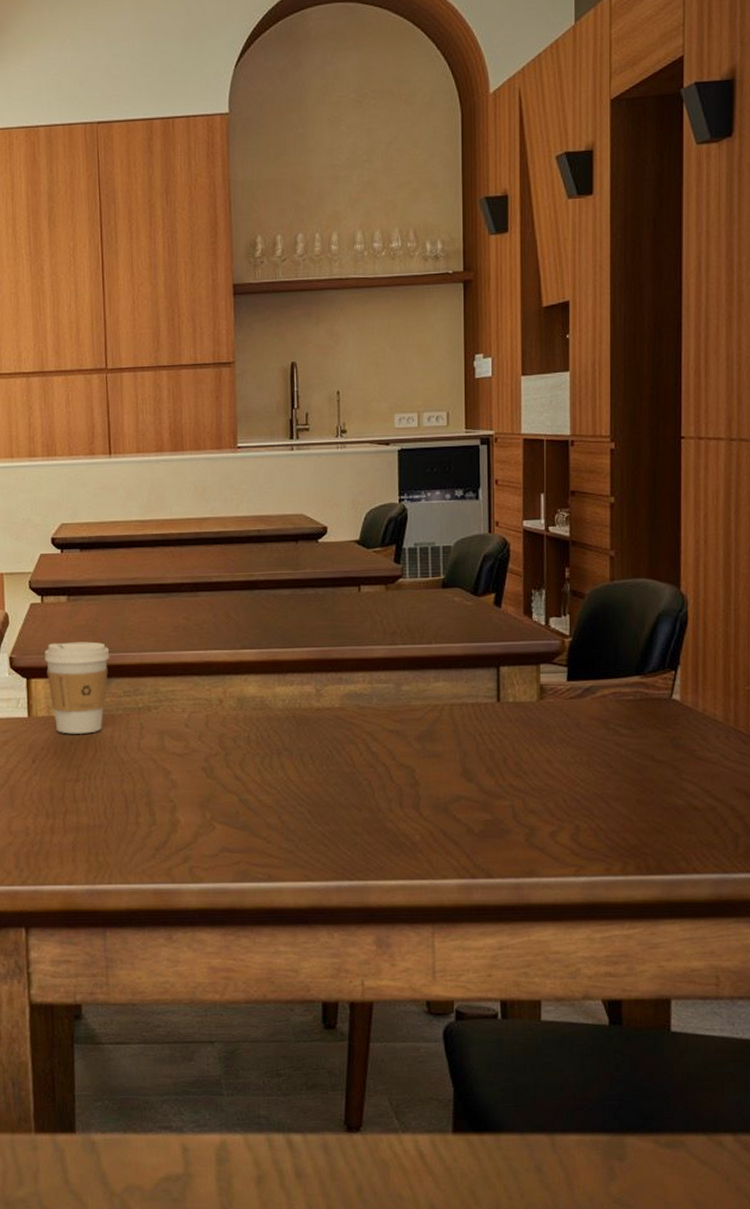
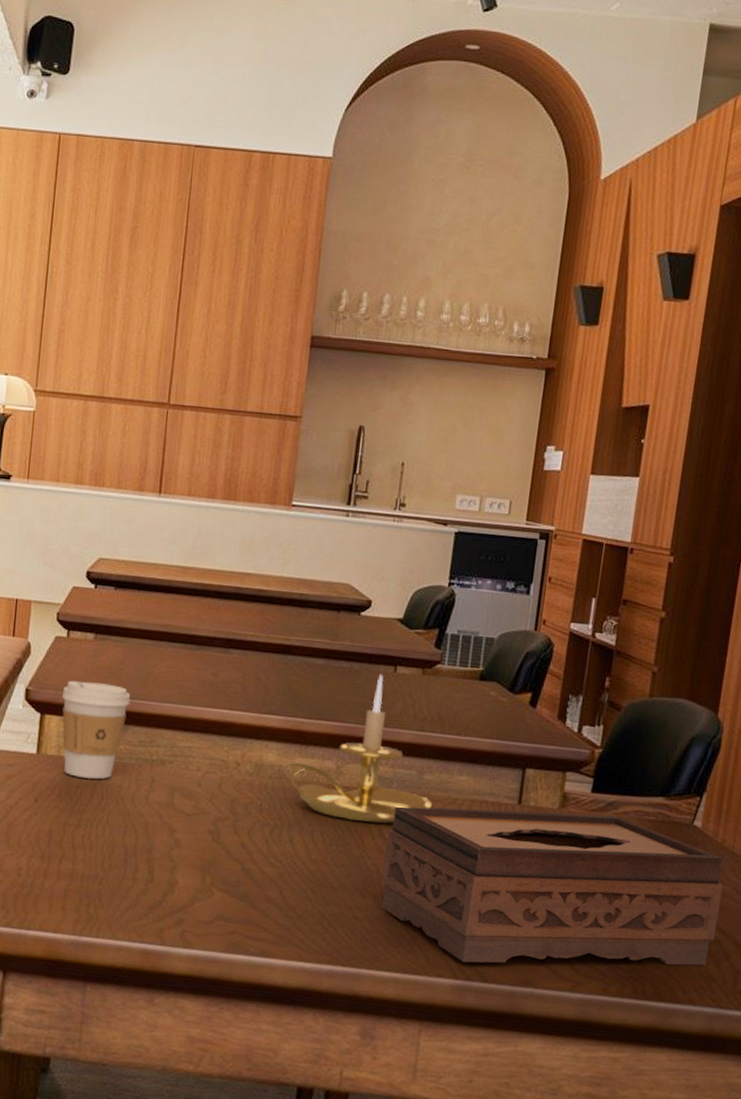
candle holder: none [264,596,413,740] -> present [283,675,432,824]
tissue box: none [374,700,710,862] -> present [381,806,723,966]

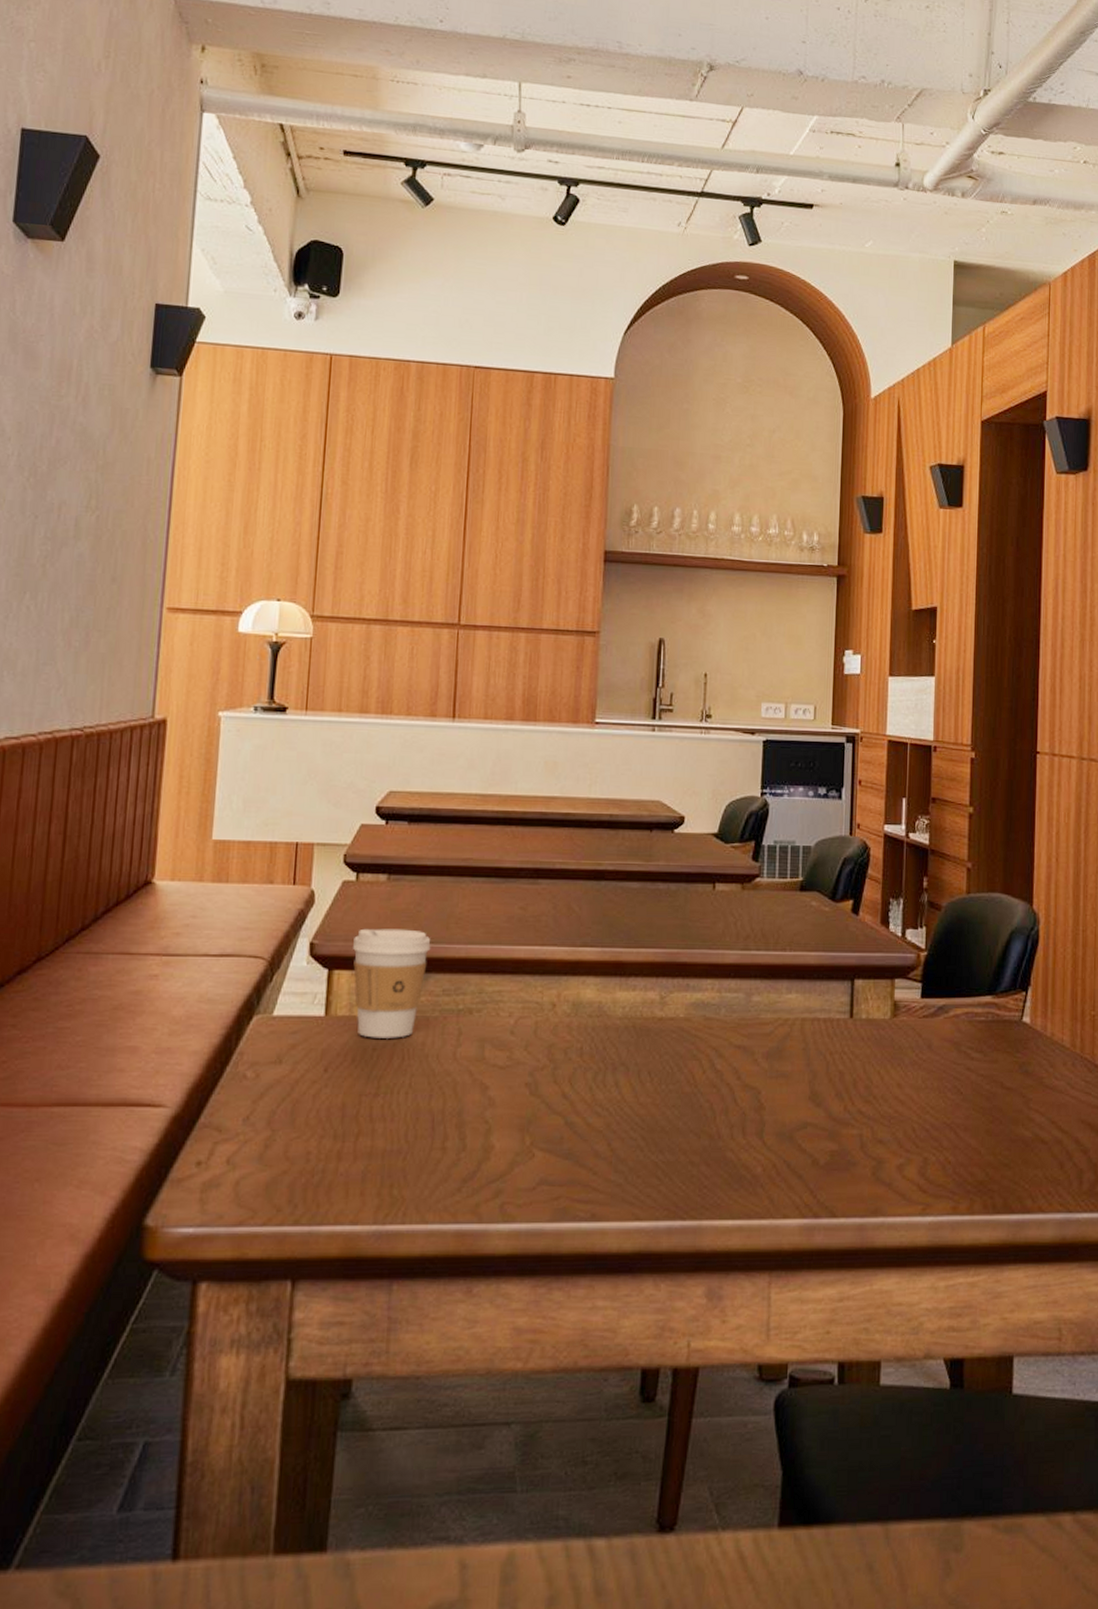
candle holder: present [283,675,432,824] -> none [602,894,763,1055]
tissue box: present [381,806,723,966] -> none [716,1020,1058,1199]

